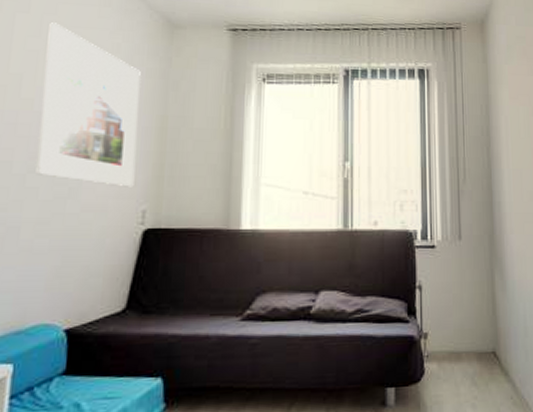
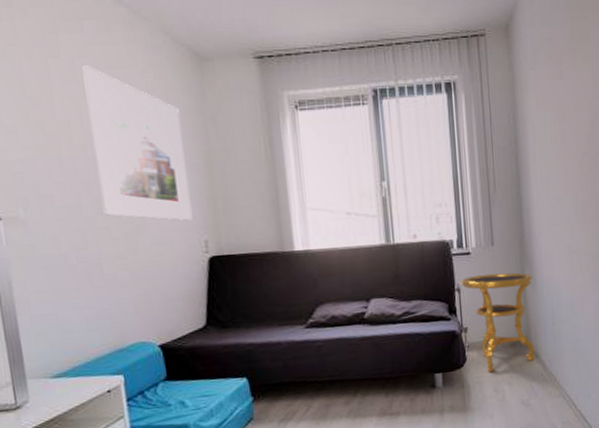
side table: none [423,271,504,391] -> present [461,272,535,373]

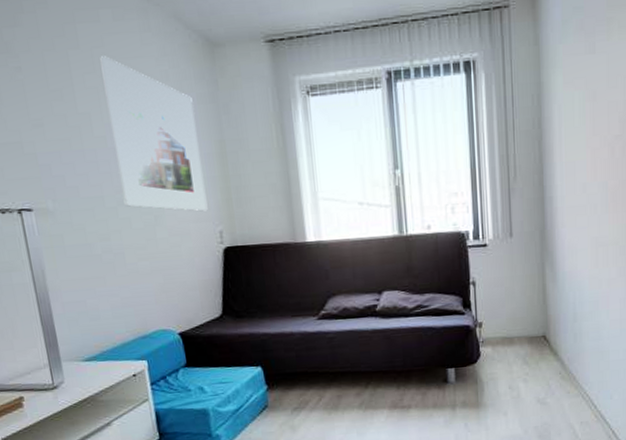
side table: present [461,272,535,373] -> none [476,266,554,370]

